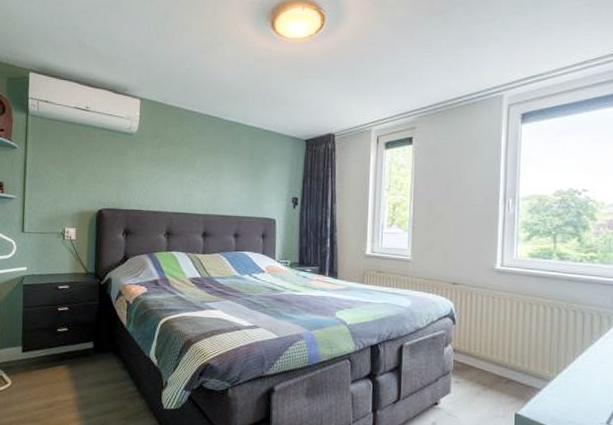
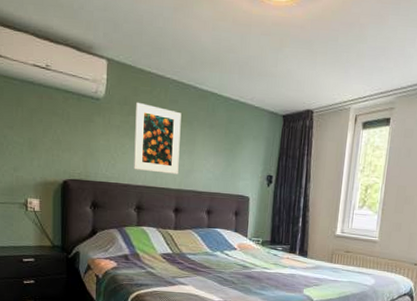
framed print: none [164,135,208,200] -> present [134,102,182,174]

